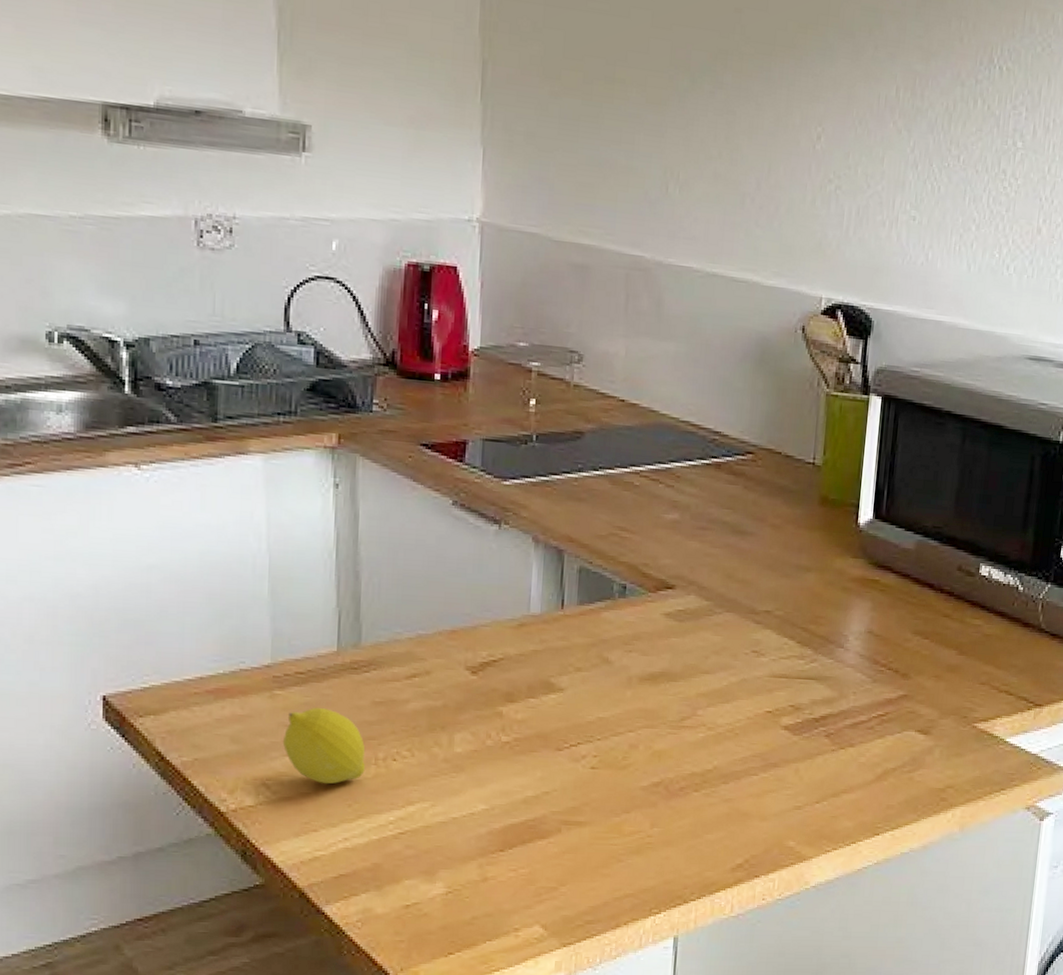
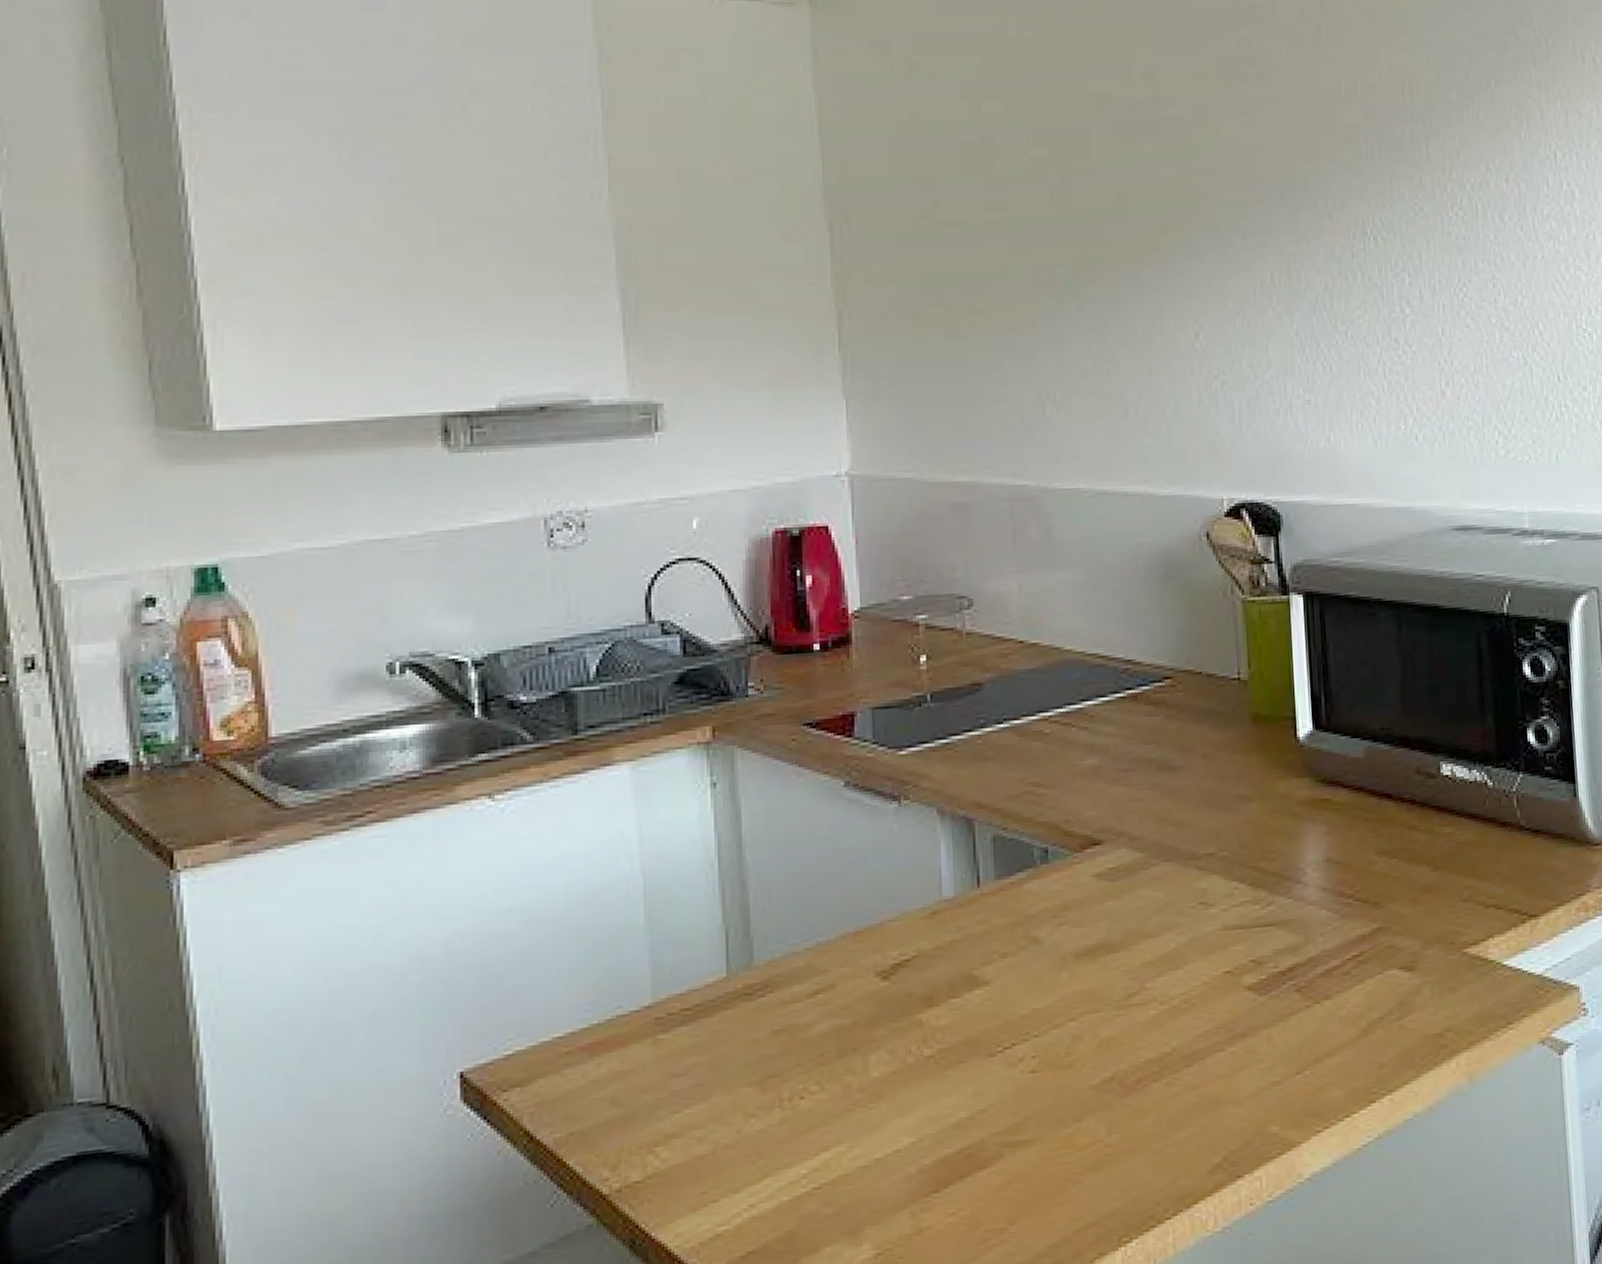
fruit: present [282,707,365,785] -> none [670,1047,768,1141]

